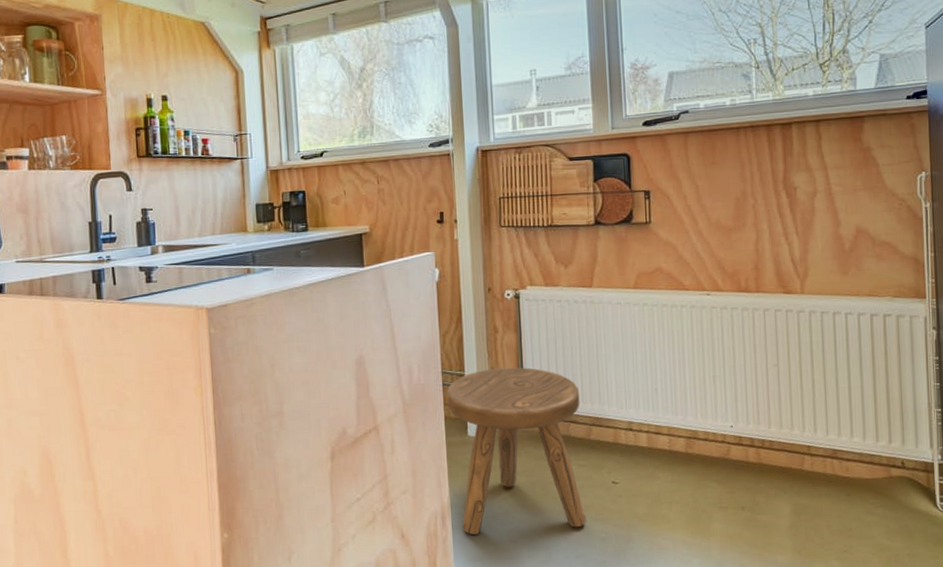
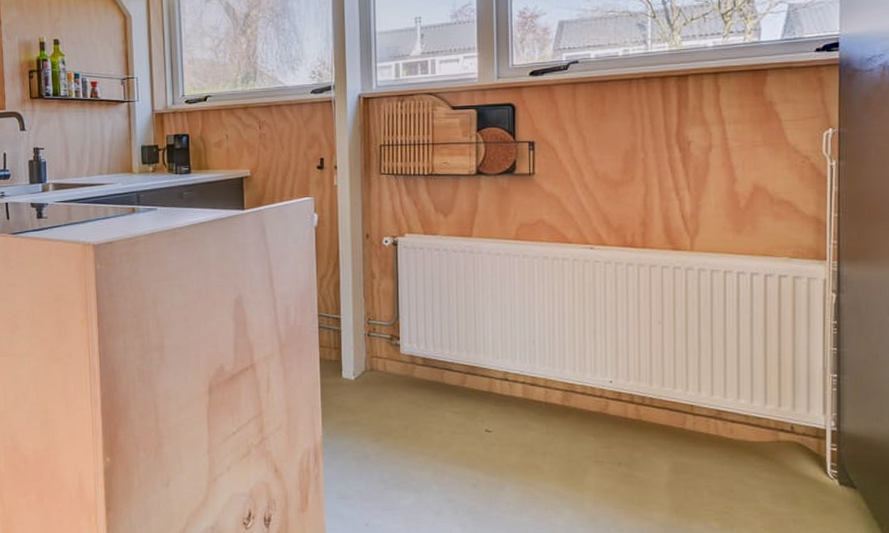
stool: present [446,367,587,536] -> none [322,313,458,474]

